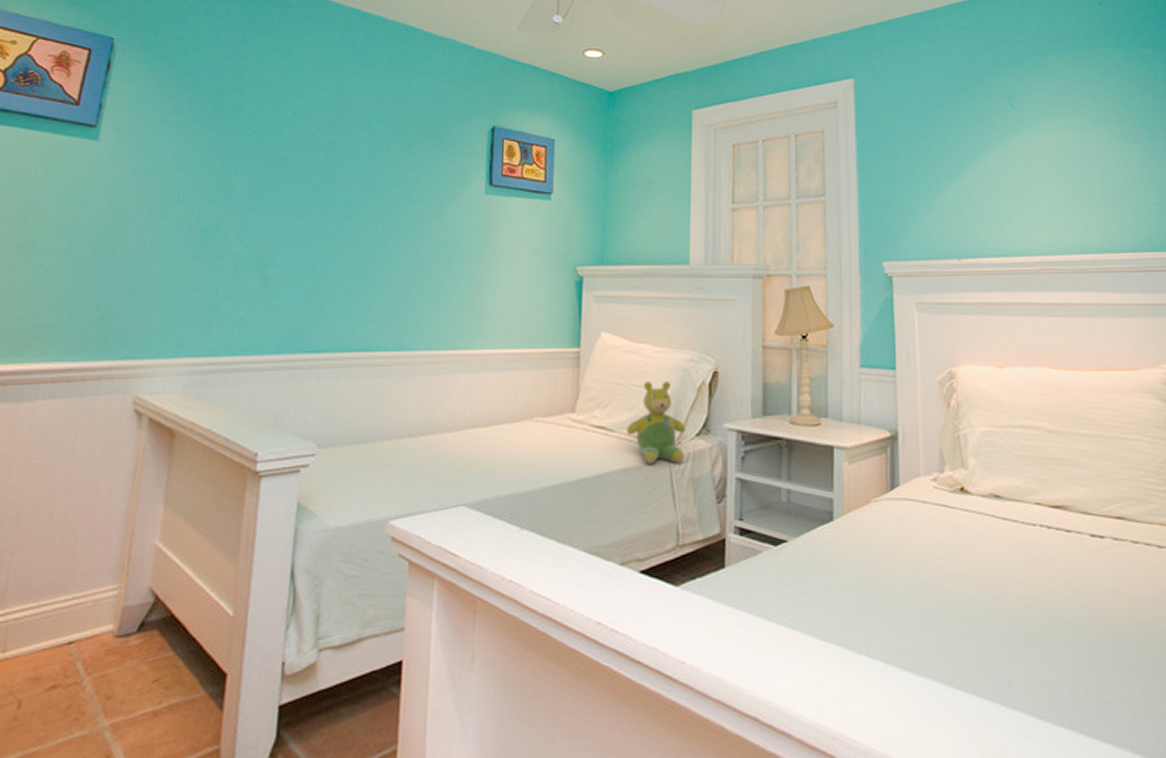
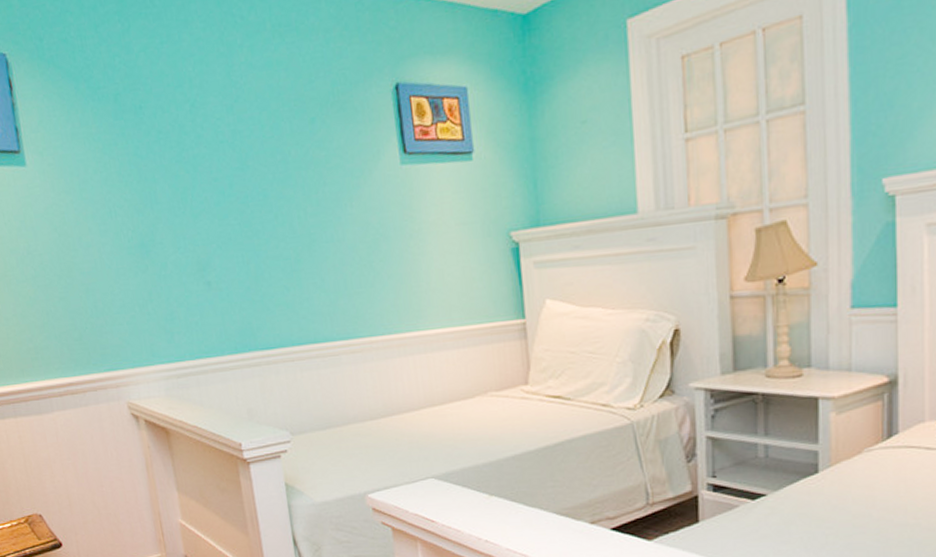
teddy bear: present [626,380,686,464] -> none [583,343,648,429]

